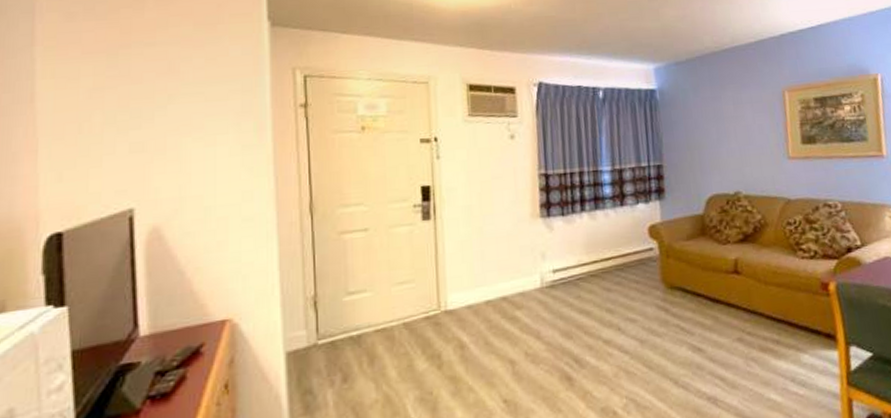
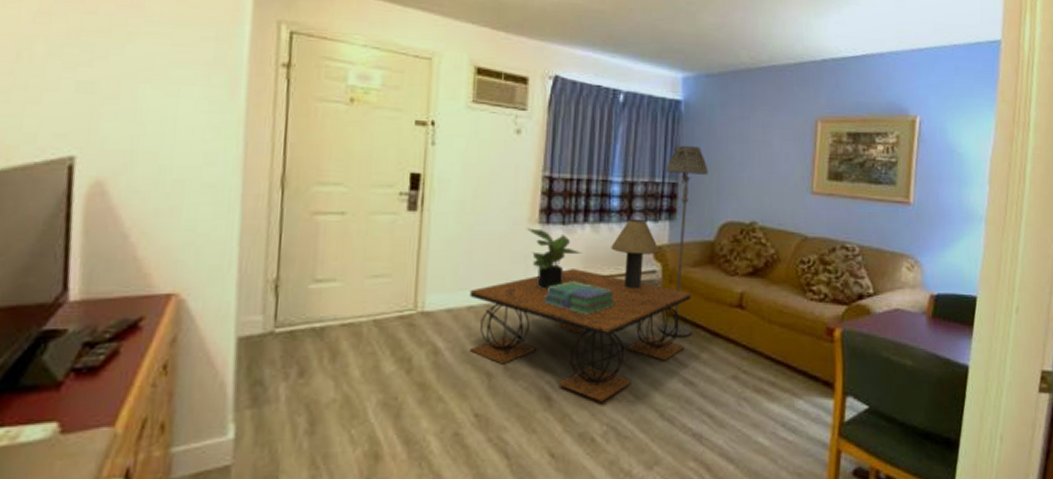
coffee table: none [485,255,689,376] -> present [469,269,691,402]
potted plant: none [530,222,583,278] -> present [527,228,582,289]
stack of books: none [554,266,620,297] -> present [544,281,615,314]
table lamp: none [608,202,654,268] -> present [611,220,660,290]
floor lamp: none [649,129,694,308] -> present [658,145,708,337]

